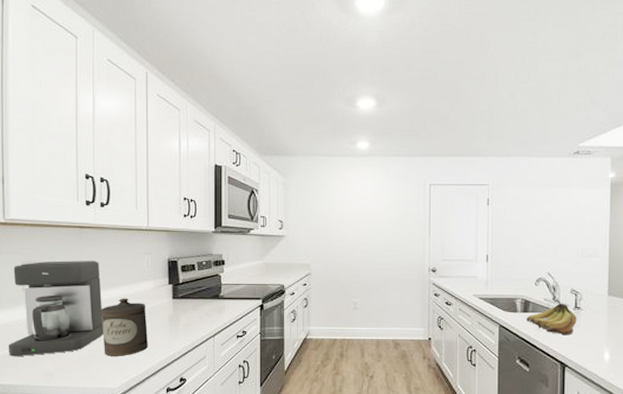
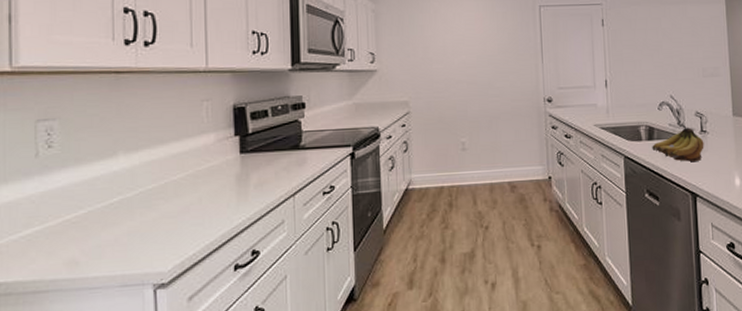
coffee maker: present [9,261,103,357] -> none [15,113,149,245]
canister: present [101,298,148,356] -> none [145,156,209,232]

